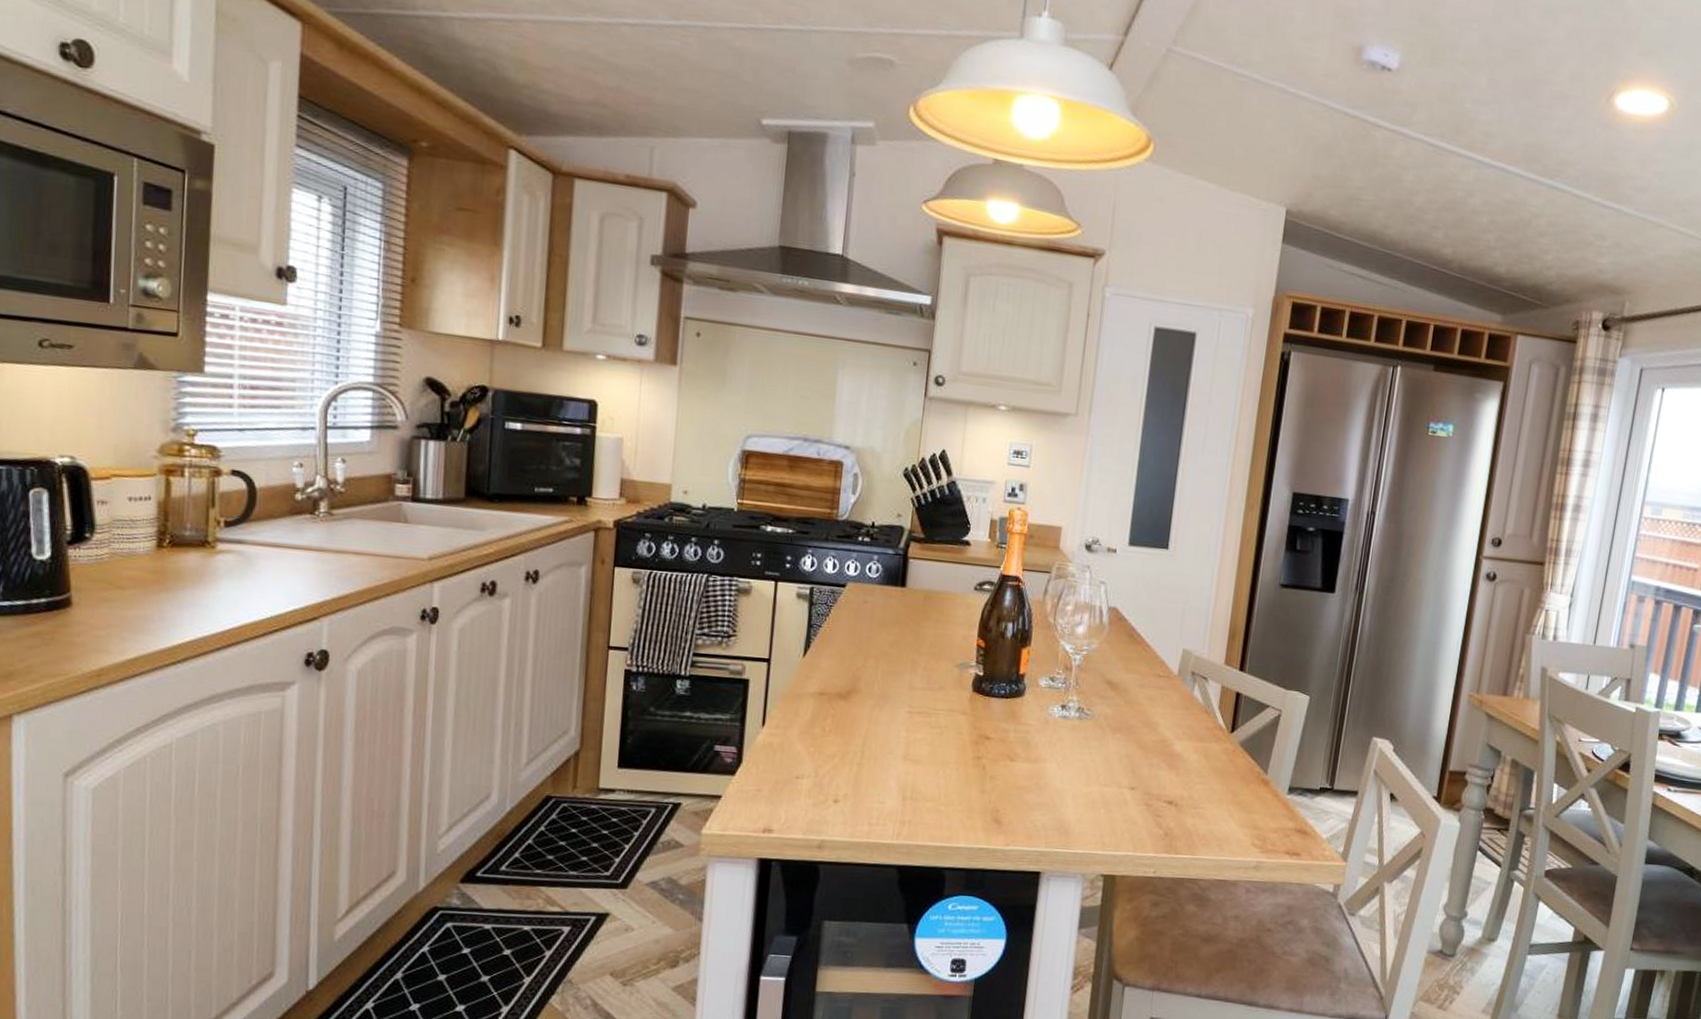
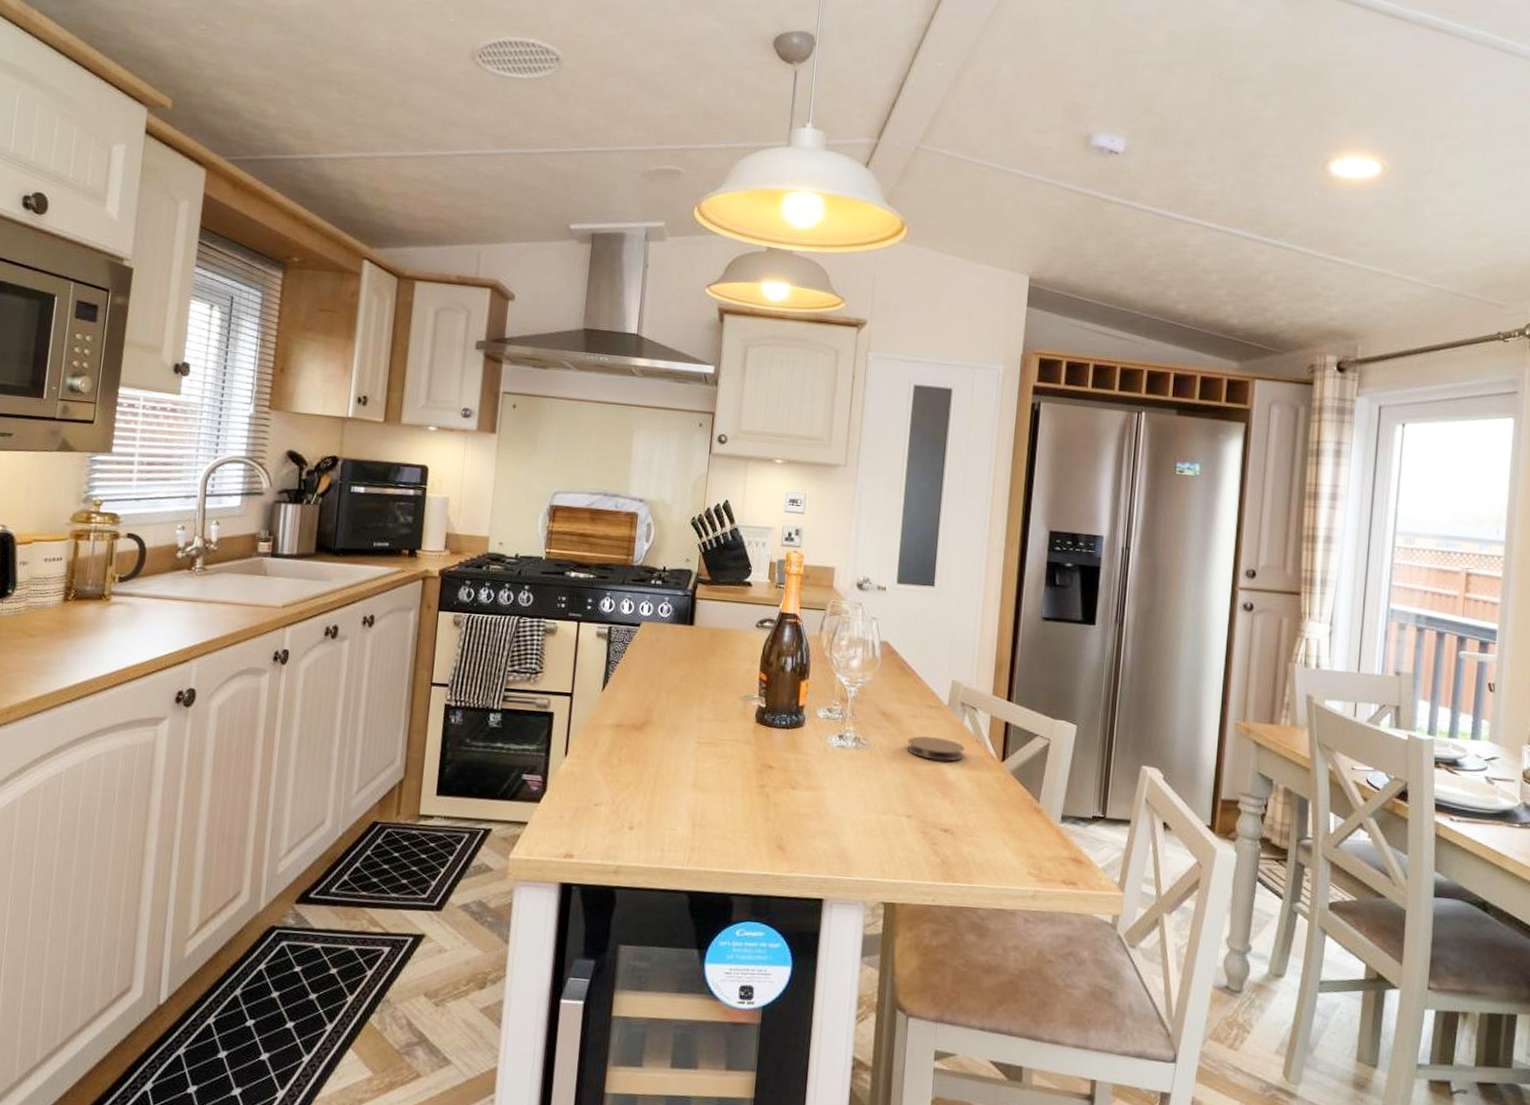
coaster: none [1132,706,1193,732] -> present [907,736,965,761]

